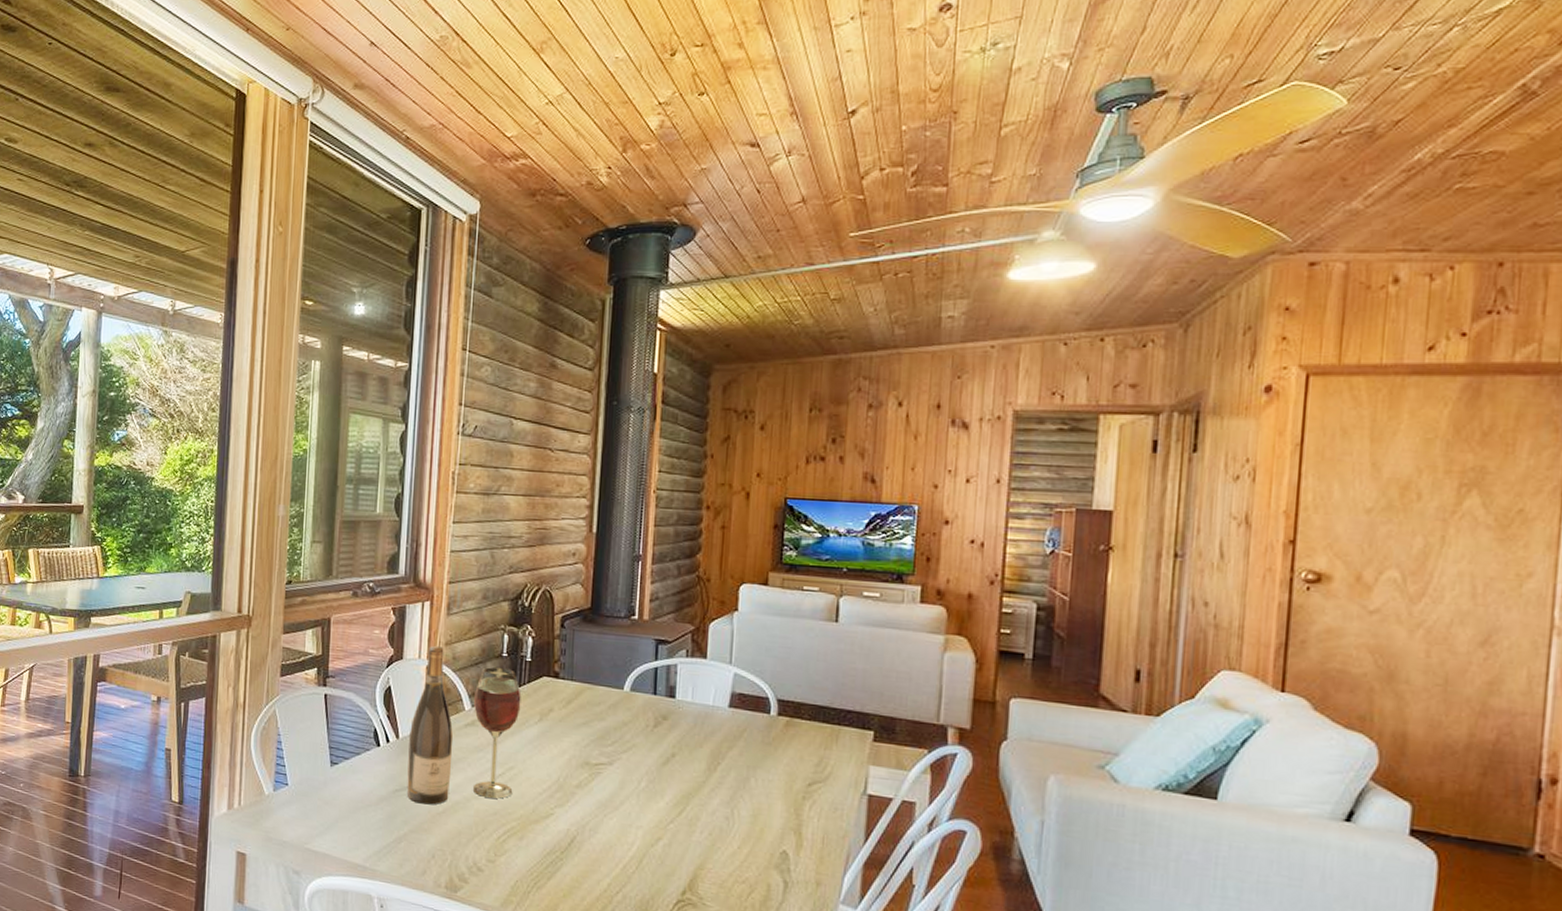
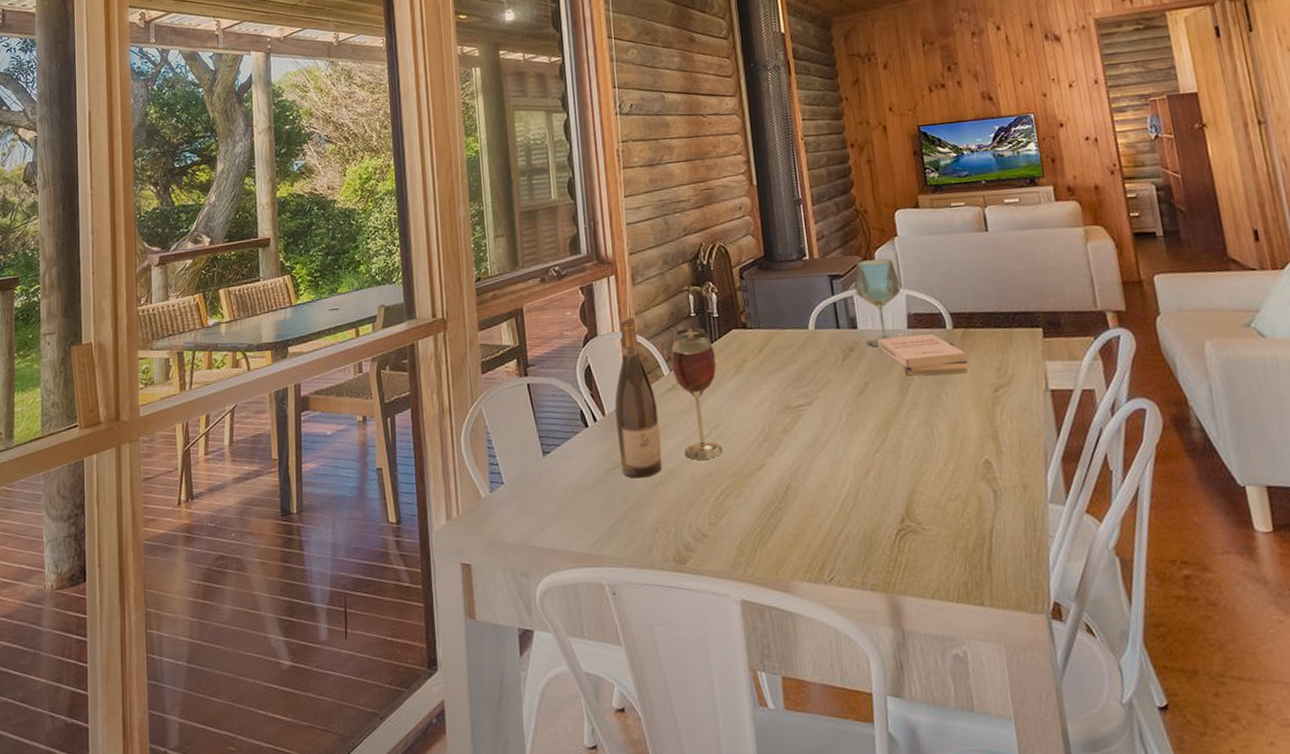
wine glass: none [680,630,731,721] -> present [854,258,901,347]
books: none [693,711,787,763] -> present [877,333,969,376]

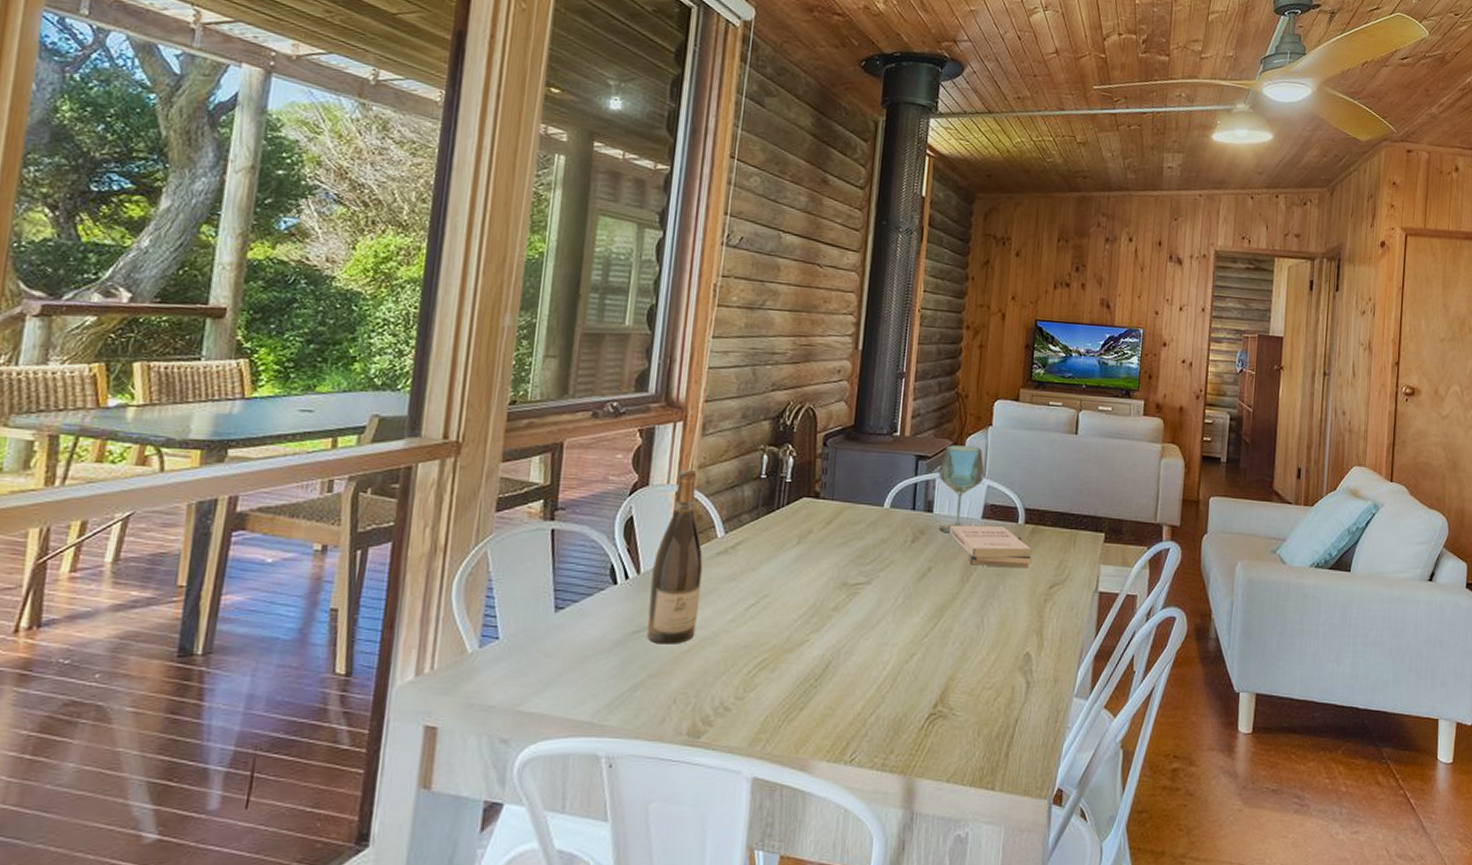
wineglass: present [670,328,722,460] -> none [722,490,780,630]

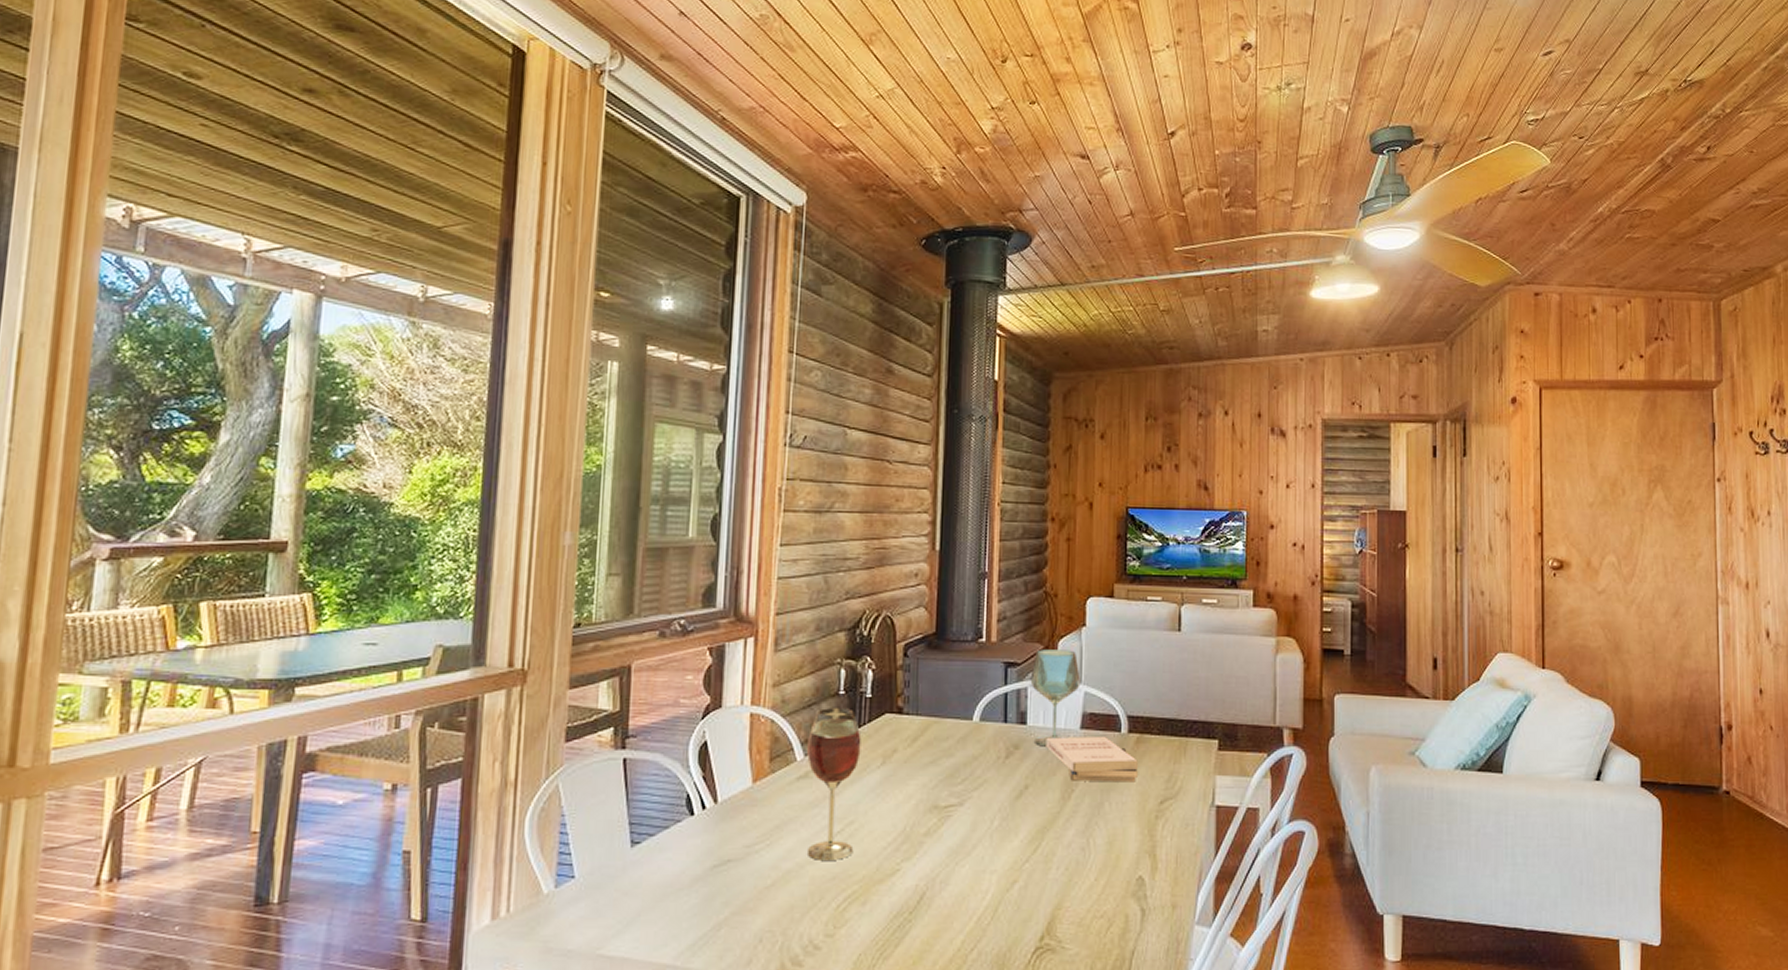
wine bottle: present [647,469,704,644] -> none [727,688,784,879]
wineglass: none [722,490,780,630] -> present [806,708,862,860]

